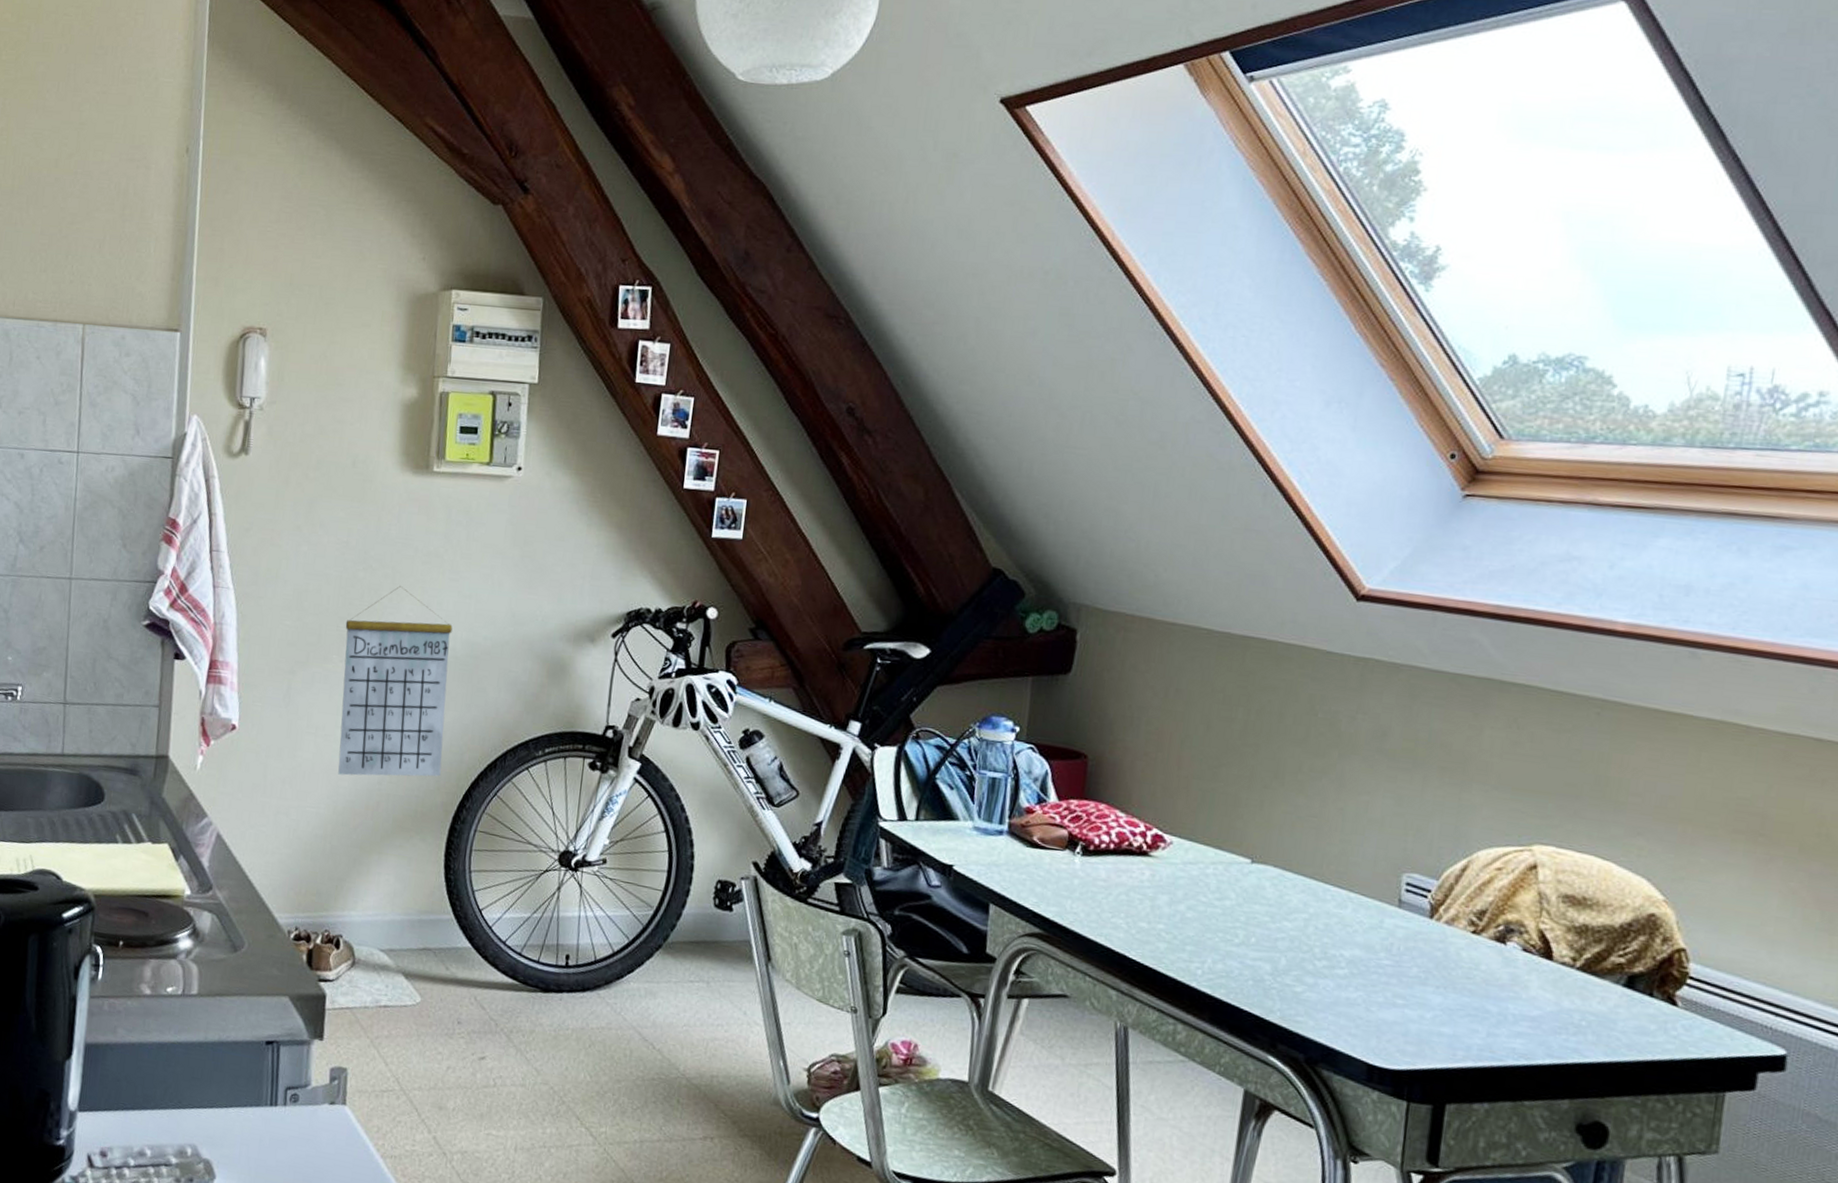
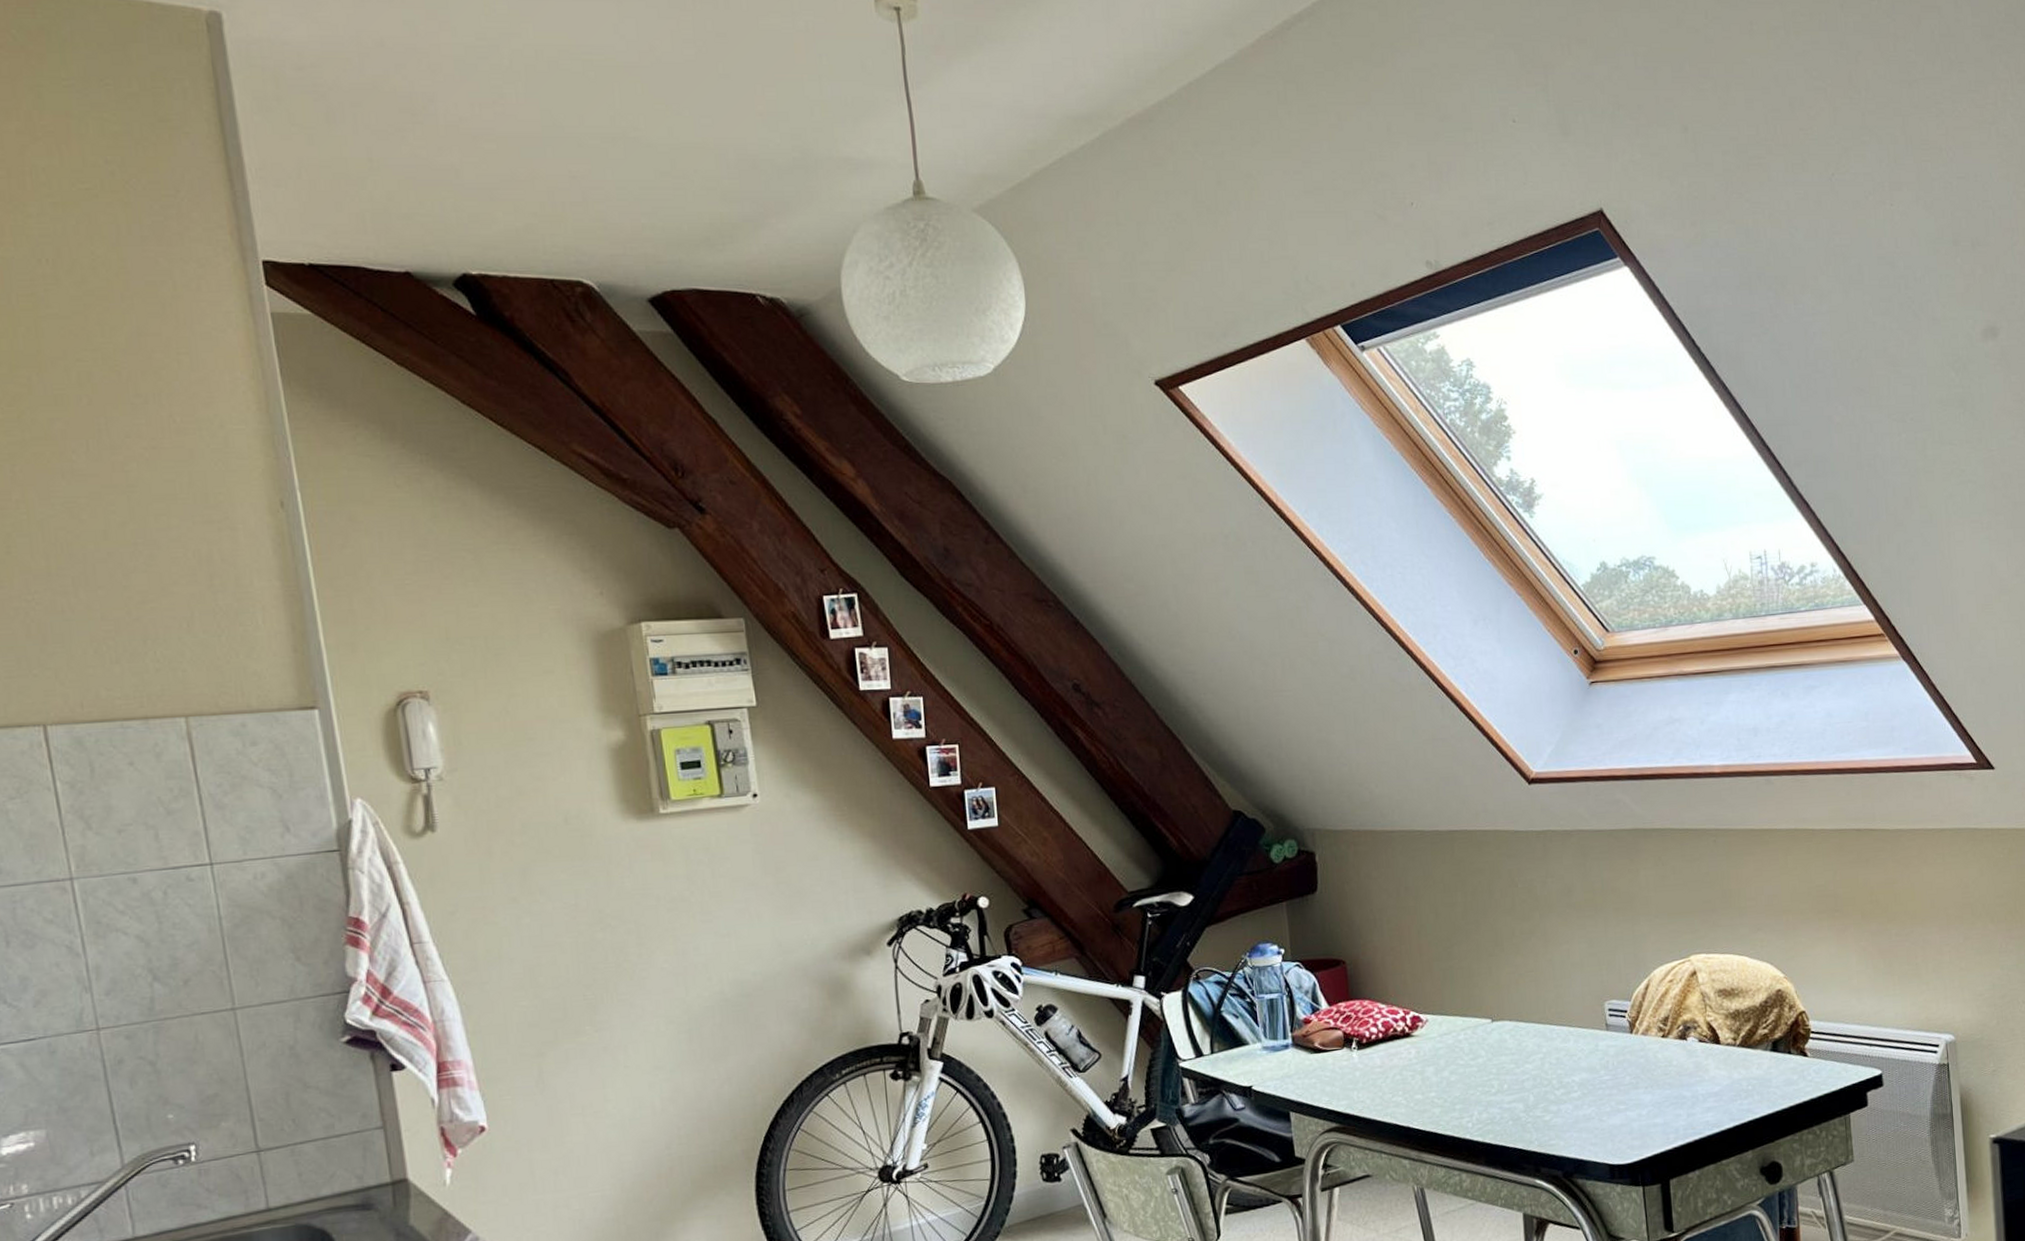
calendar: present [338,585,453,777] -> none [592,938,735,1150]

